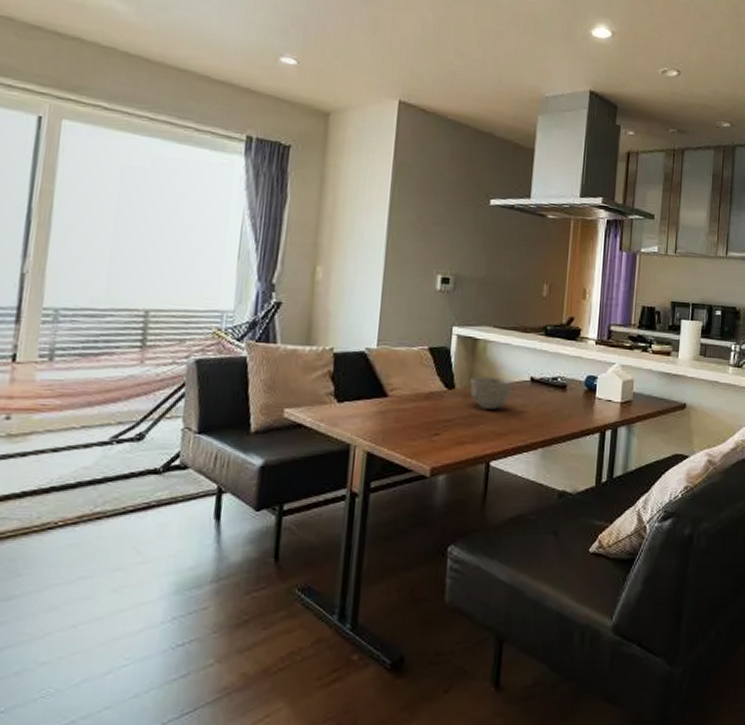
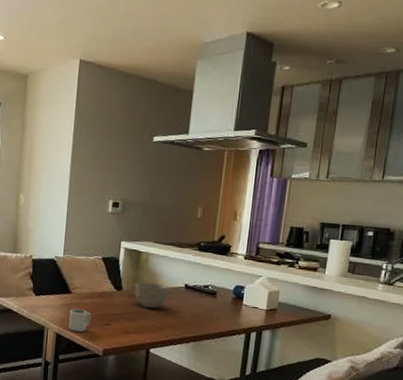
cup: none [383,417,416,448] -> present [68,309,92,332]

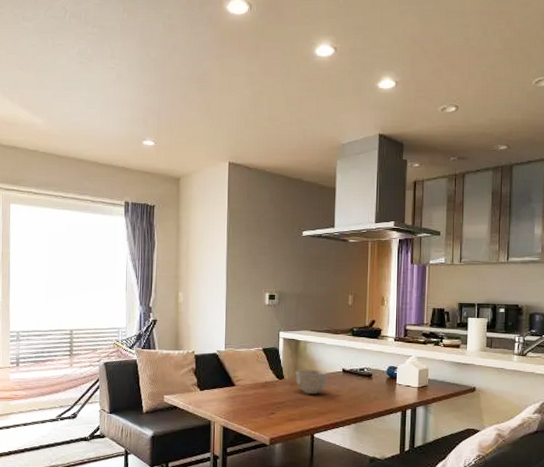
cup: present [68,309,92,332] -> none [234,401,257,423]

